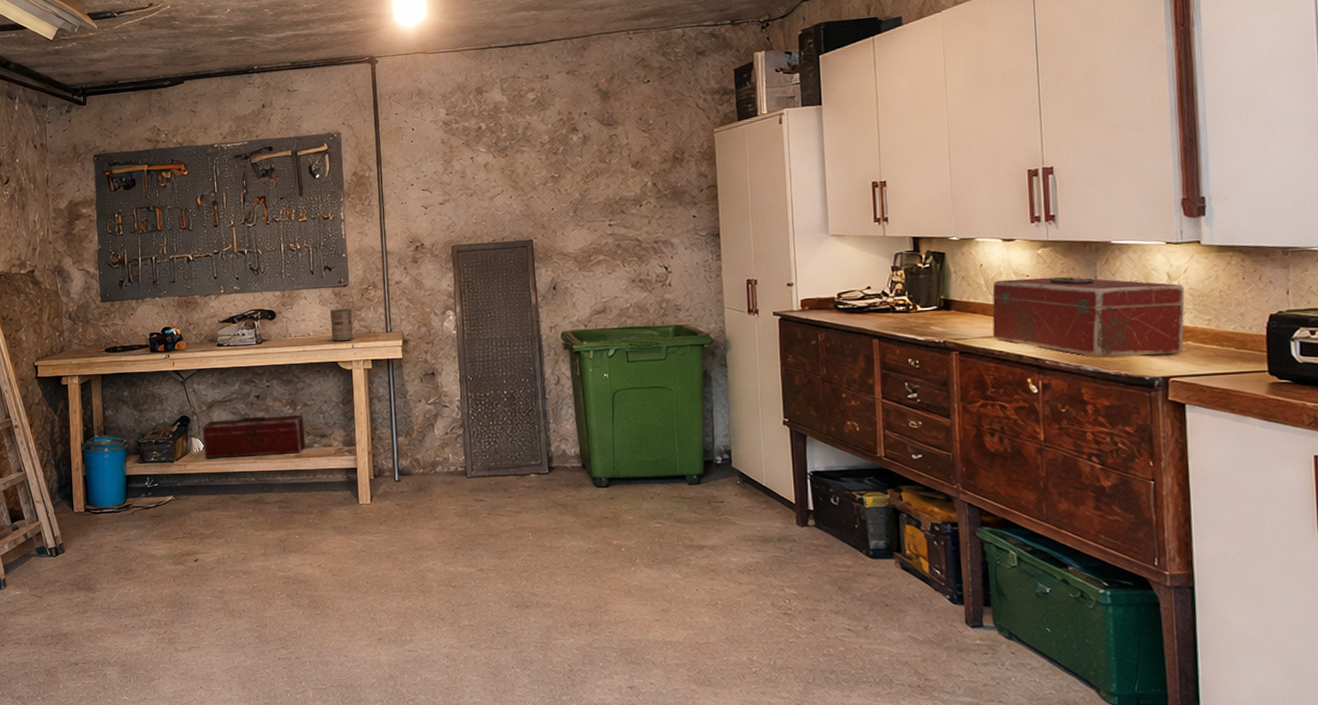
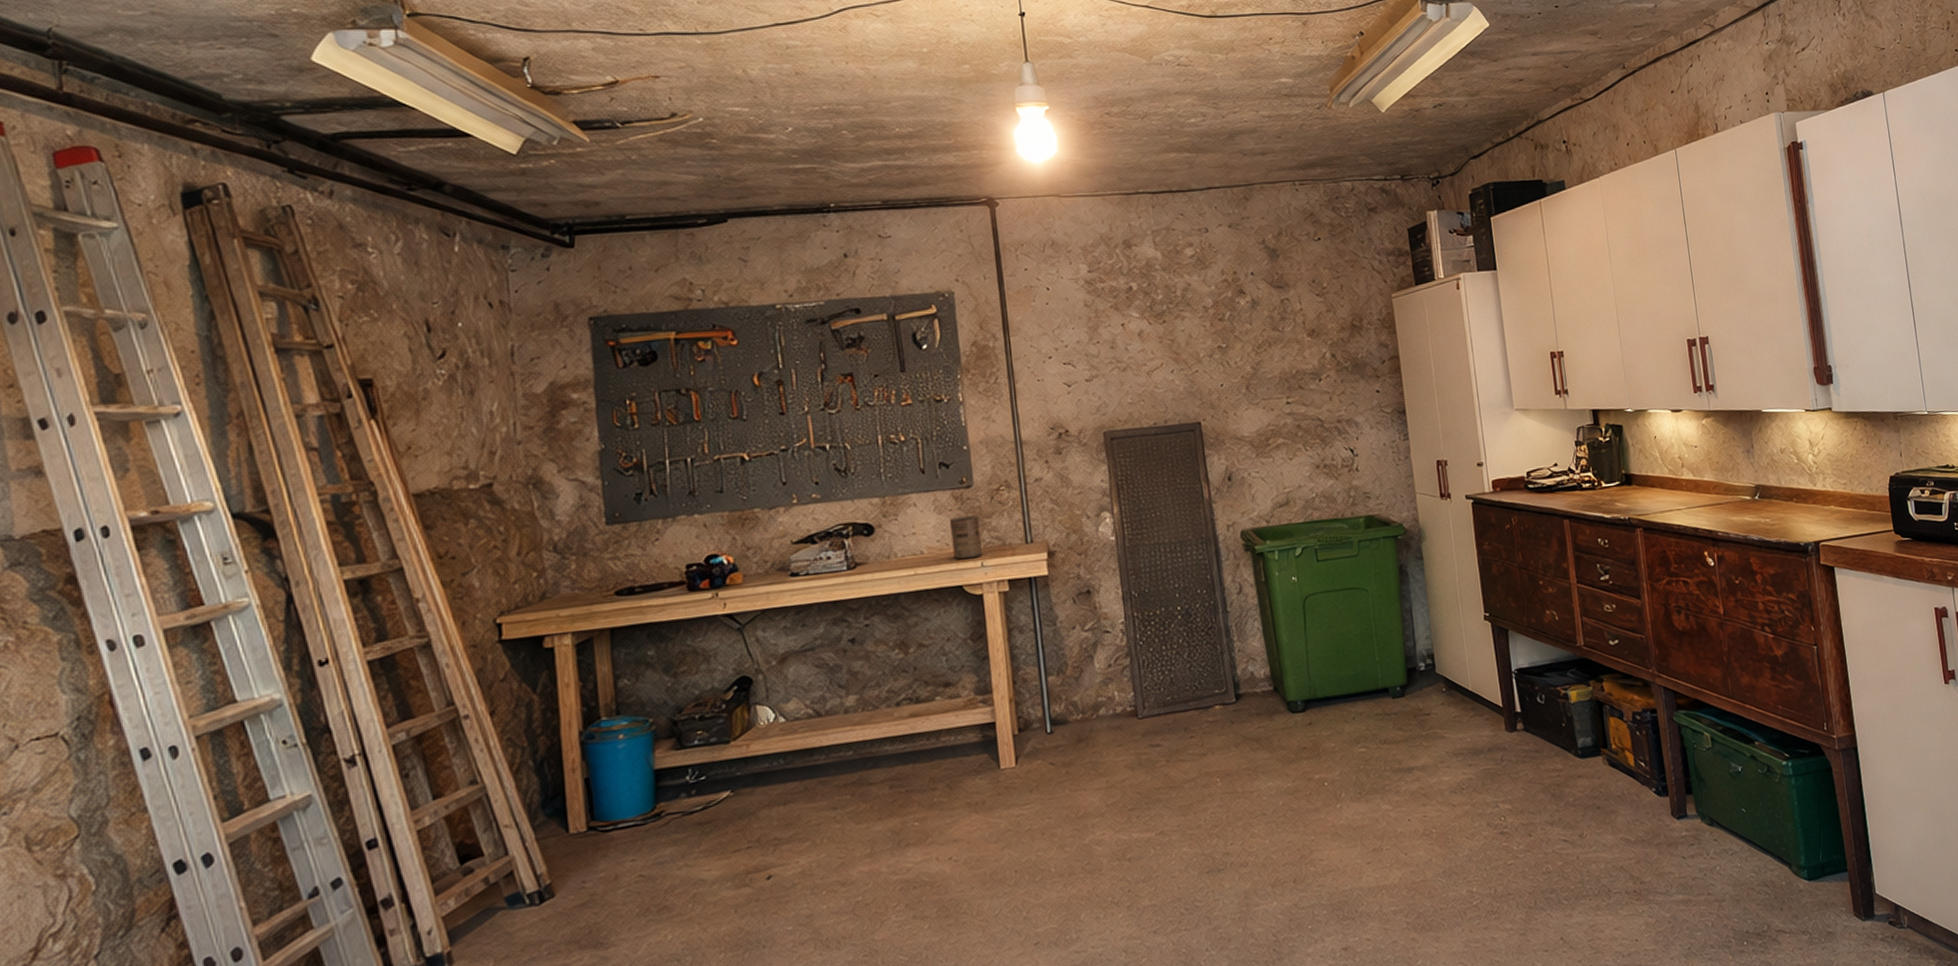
toolbox: present [202,414,305,459] -> none [771,659,923,733]
toolbox: present [992,276,1185,358] -> none [1666,446,1828,527]

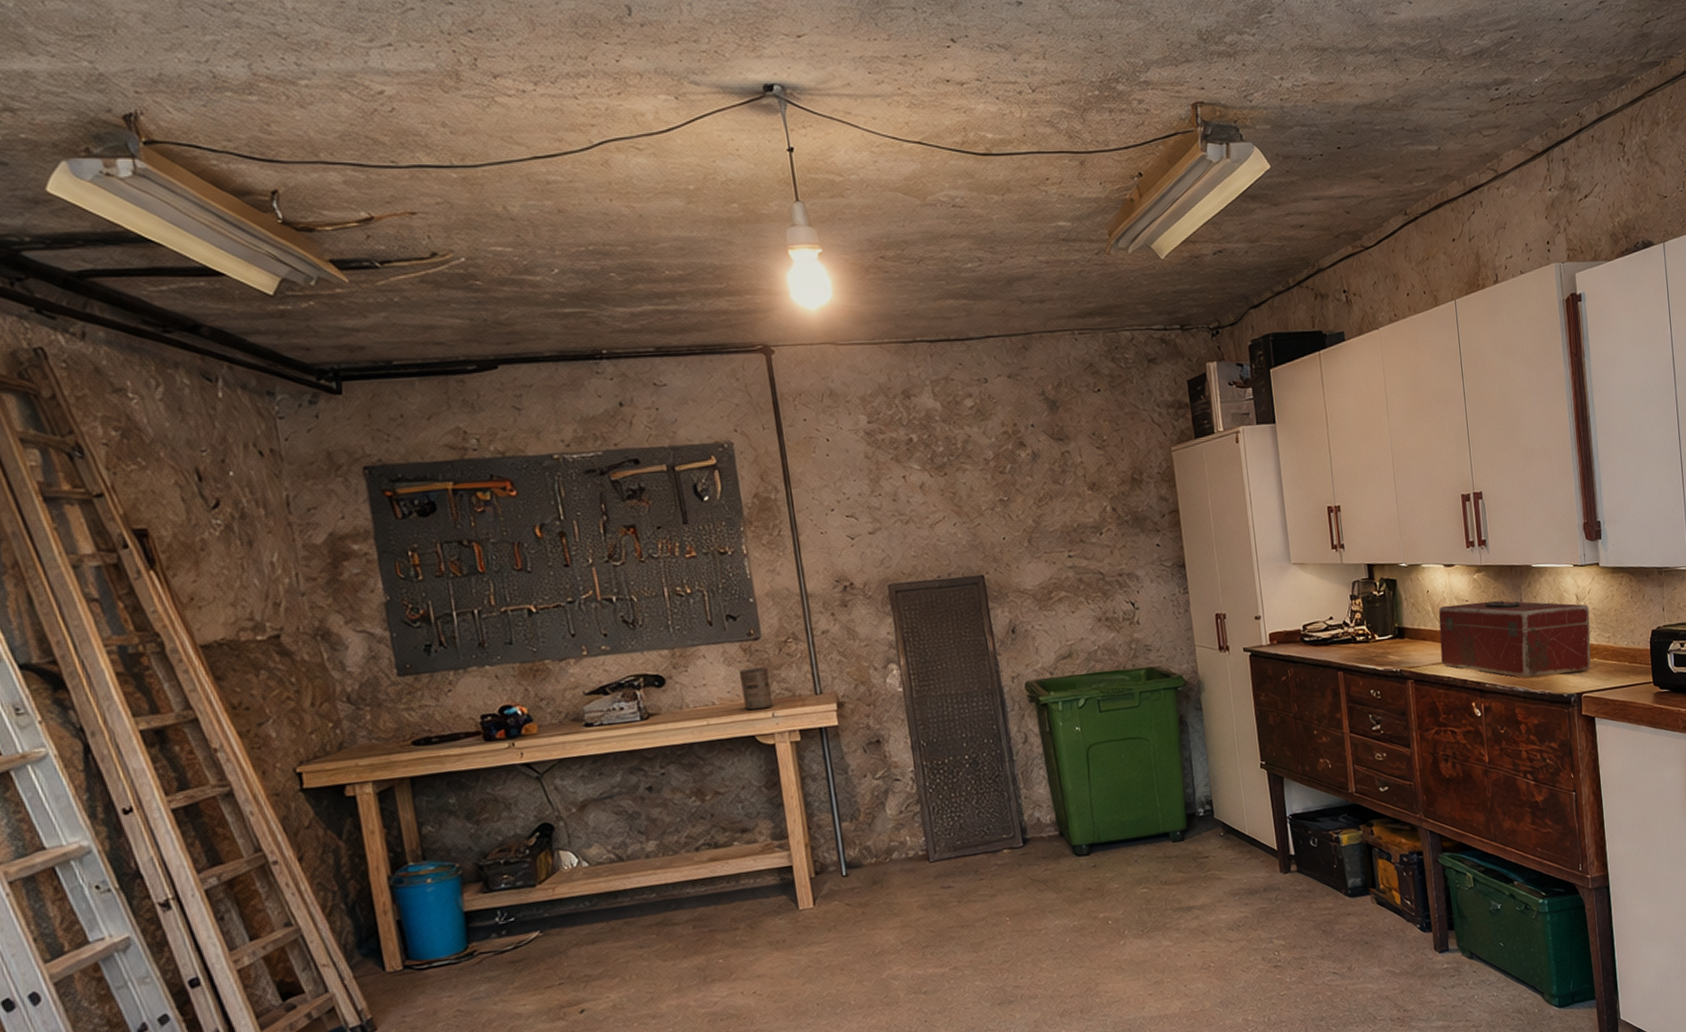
toolbox: none [1666,446,1828,527] -> present [1438,600,1591,679]

